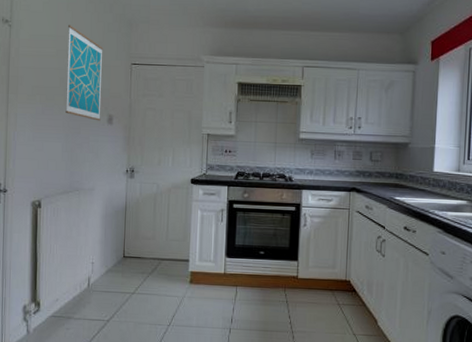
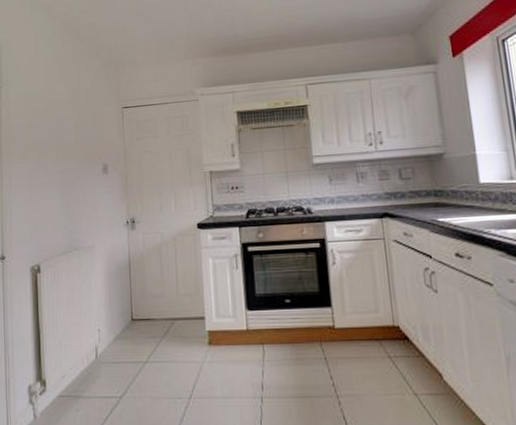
wall art: present [65,25,103,121] -> none [55,77,96,172]

